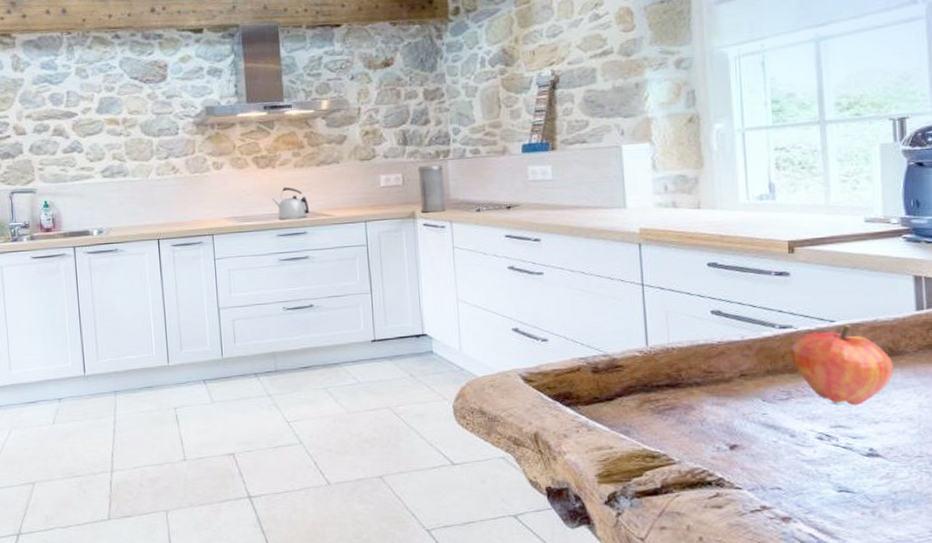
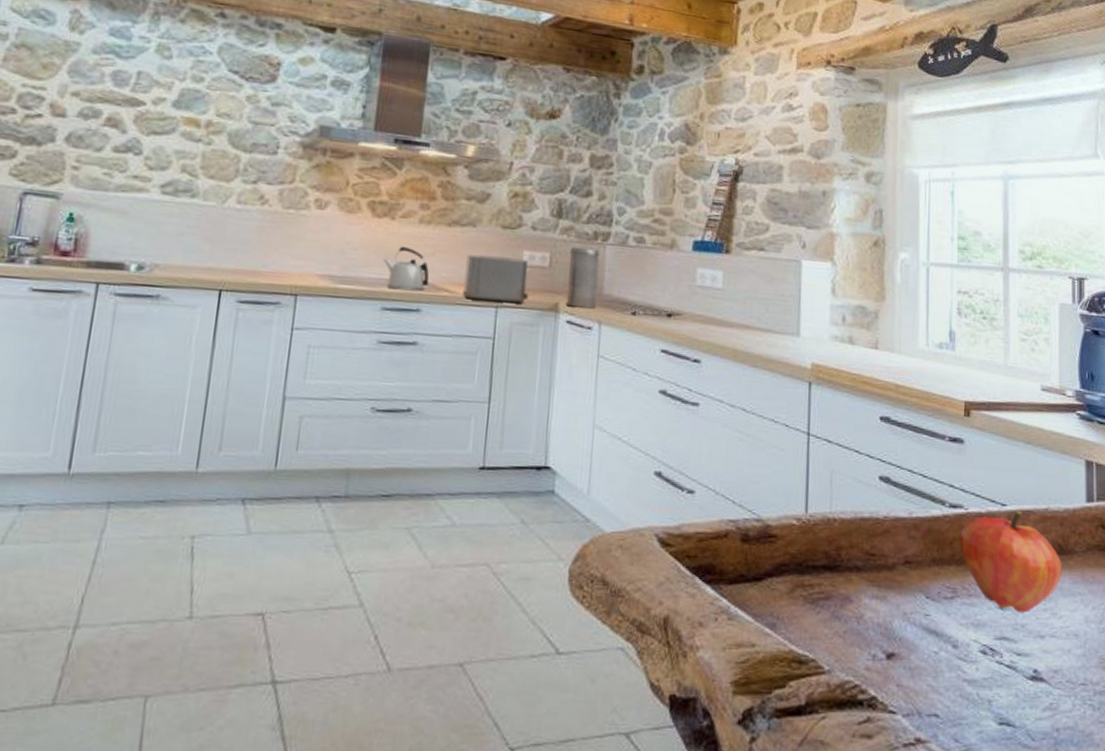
toaster: none [336,182,390,220] -> present [463,254,530,304]

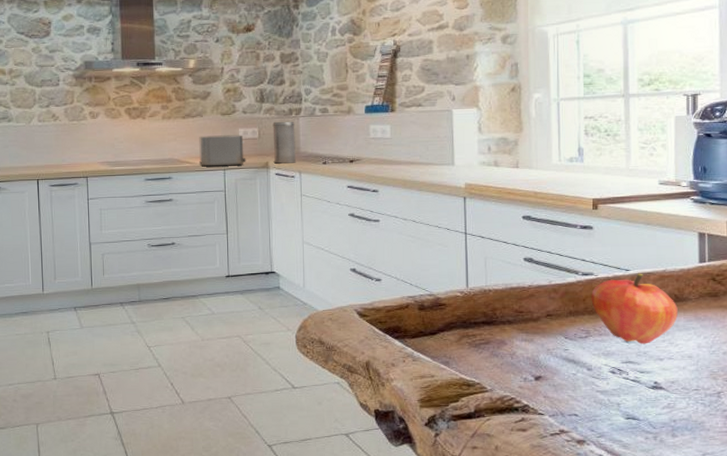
kettle: present [383,246,430,292] -> none [141,136,175,167]

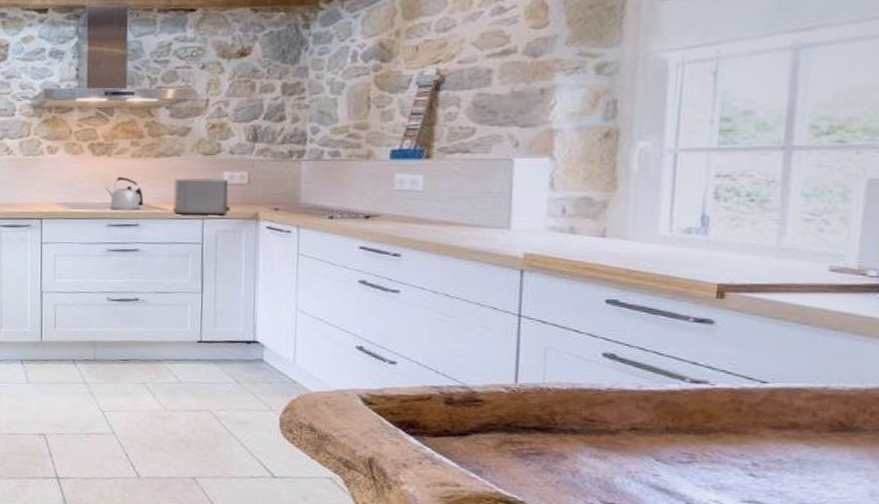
kettle: none [141,136,175,167] -> present [105,176,144,212]
canister: present [272,121,297,164] -> none [265,165,296,216]
fruit: present [591,273,678,344] -> none [701,387,842,482]

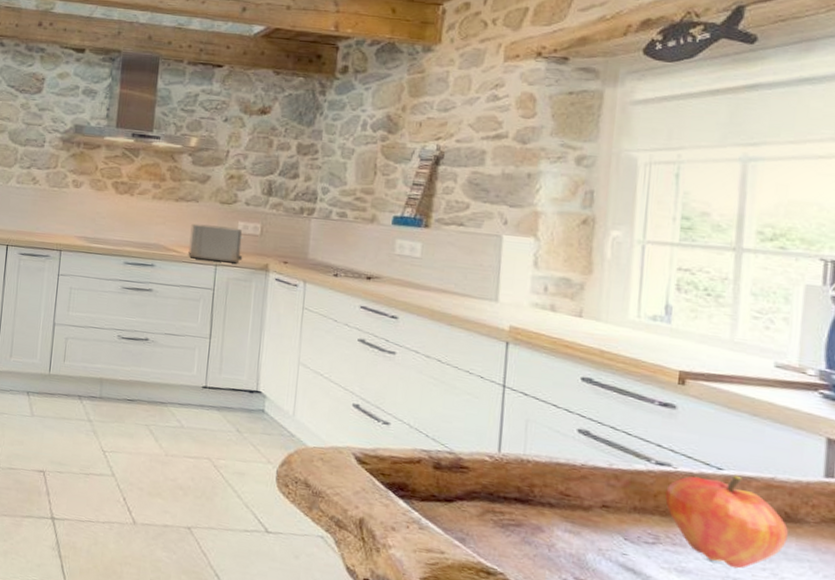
kettle: present [105,176,144,212] -> none [125,216,161,251]
fruit: none [701,387,842,482] -> present [665,475,788,569]

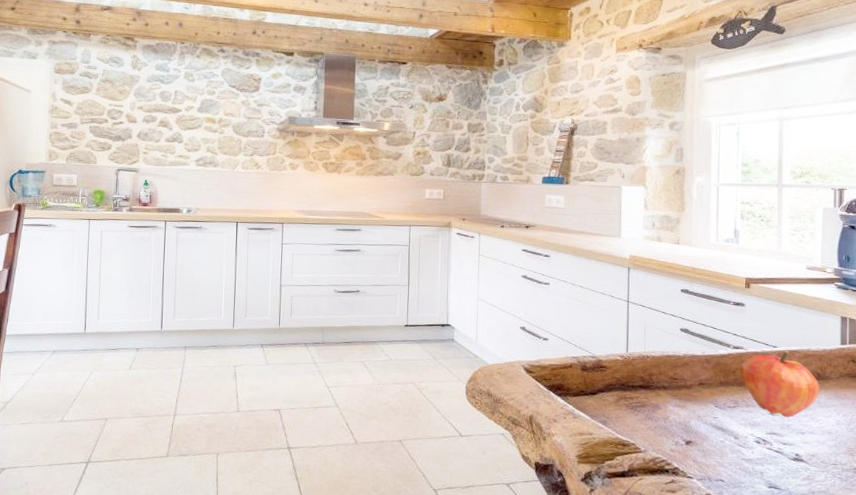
toaster: present [188,223,244,264] -> none [387,193,431,223]

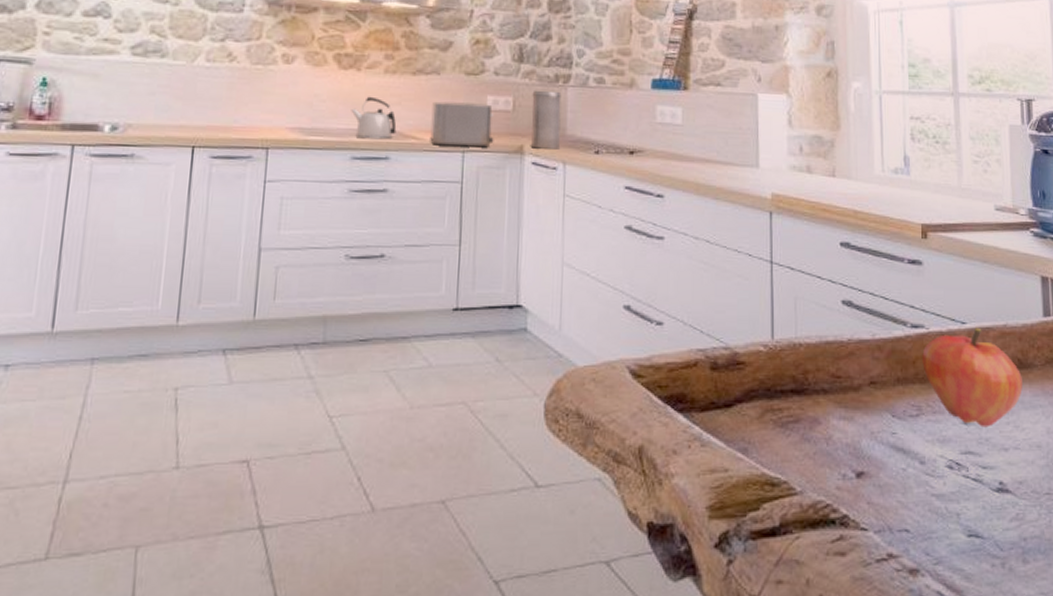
kettle: none [335,190,365,219] -> present [351,96,397,141]
toaster: none [387,193,431,223] -> present [430,101,494,148]
canister: none [455,185,477,225] -> present [530,90,562,150]

